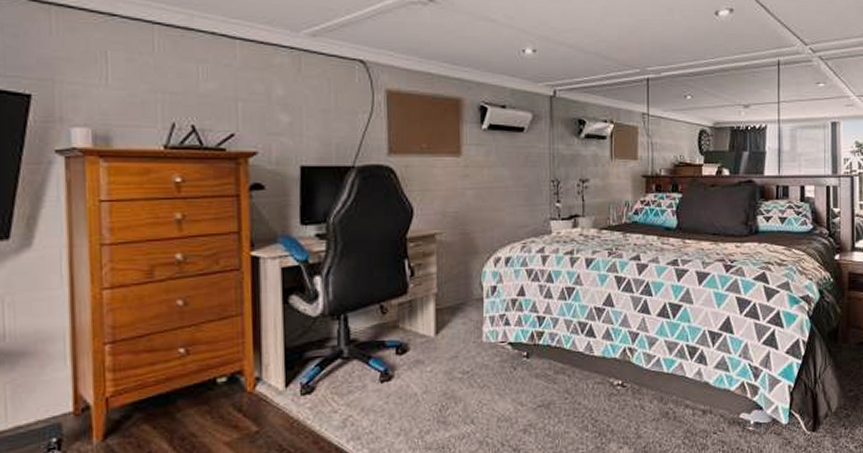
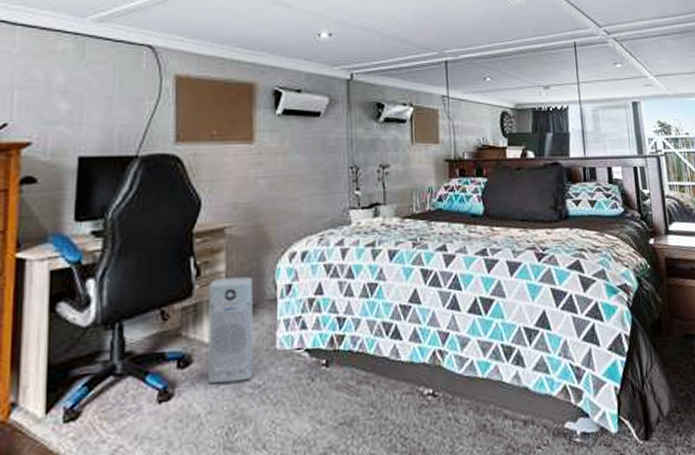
air purifier: none [422,278,462,369] -> present [208,277,253,384]

